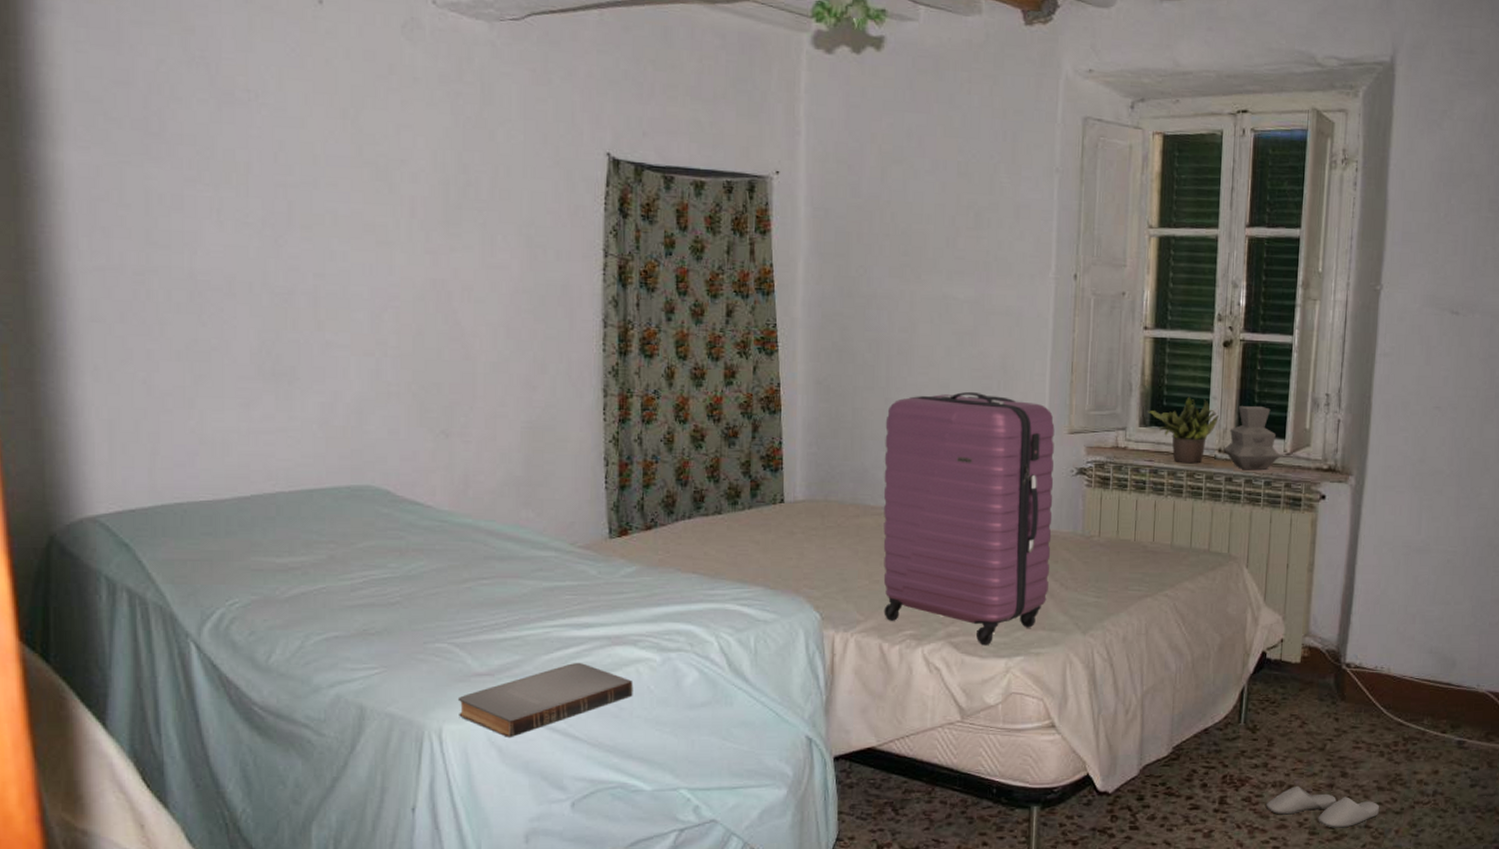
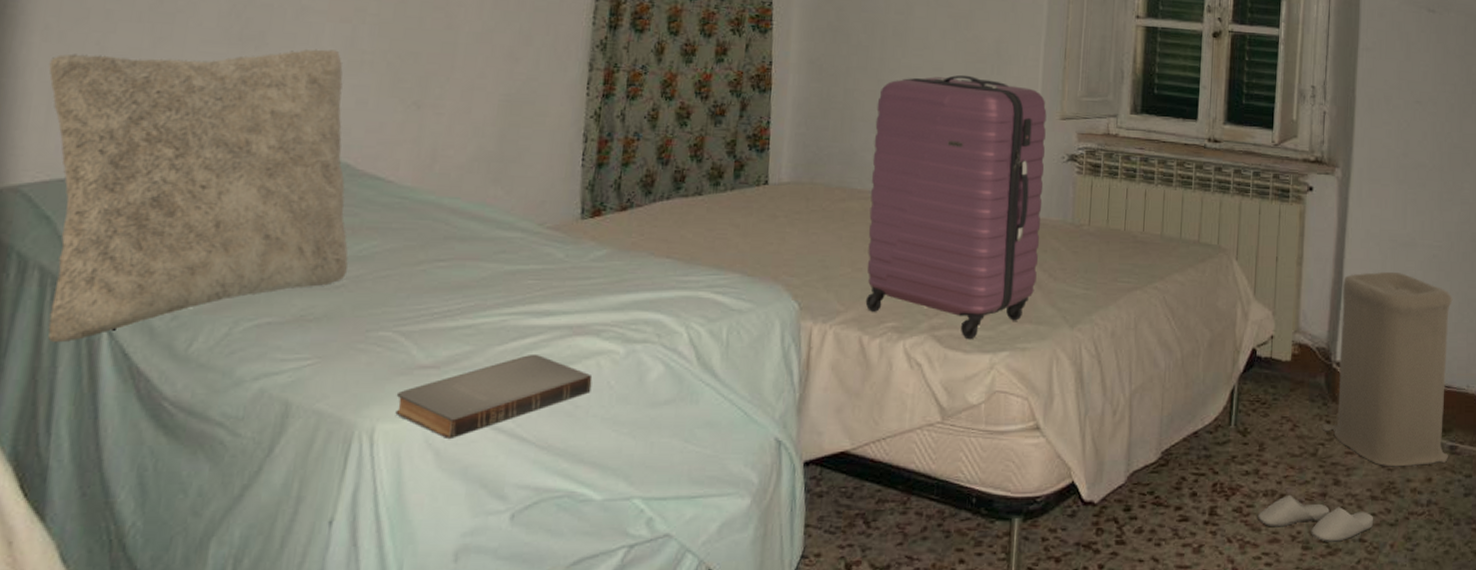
pillow: none [104,382,399,656] -> present [47,49,349,343]
potted plant: present [1148,396,1219,464] -> none [1139,85,1208,153]
vase: present [1223,406,1281,471] -> none [1213,96,1269,161]
laundry basket: none [1330,576,1466,761] -> present [1322,271,1453,467]

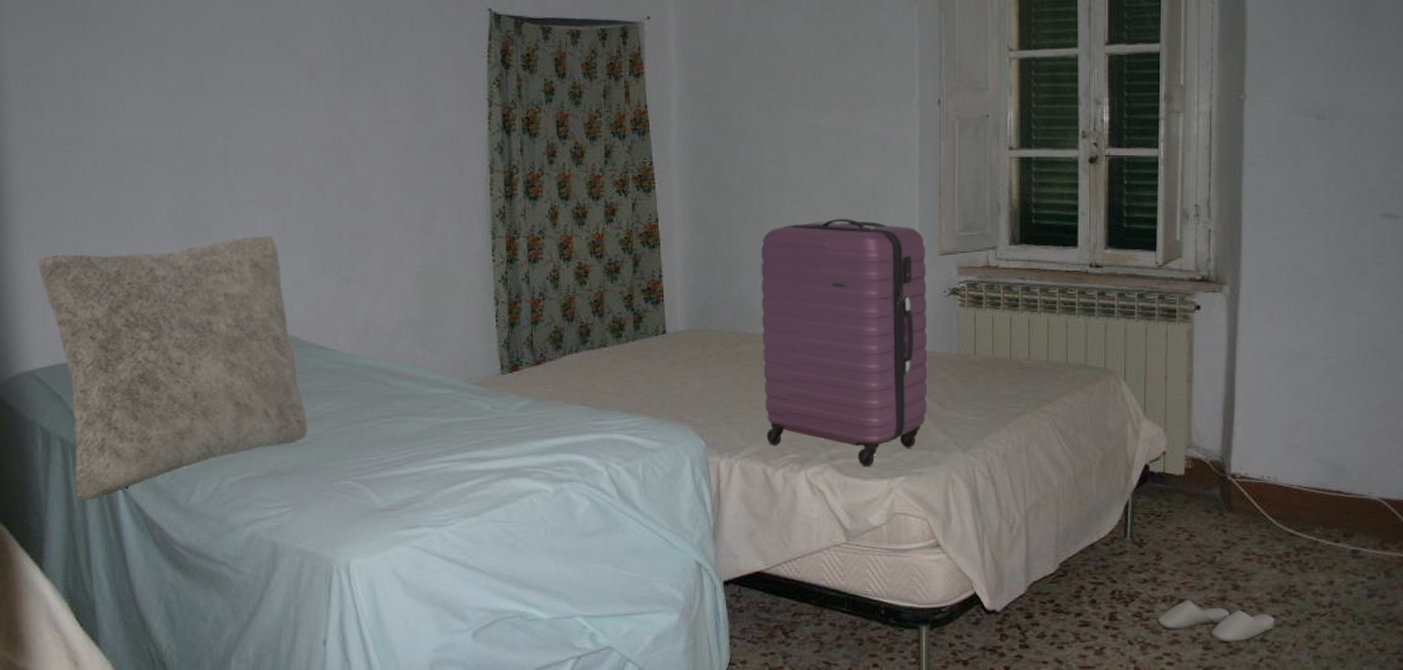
book: present [395,353,593,440] -> none [363,495,528,571]
laundry basket: present [1322,271,1453,467] -> none [1219,384,1352,572]

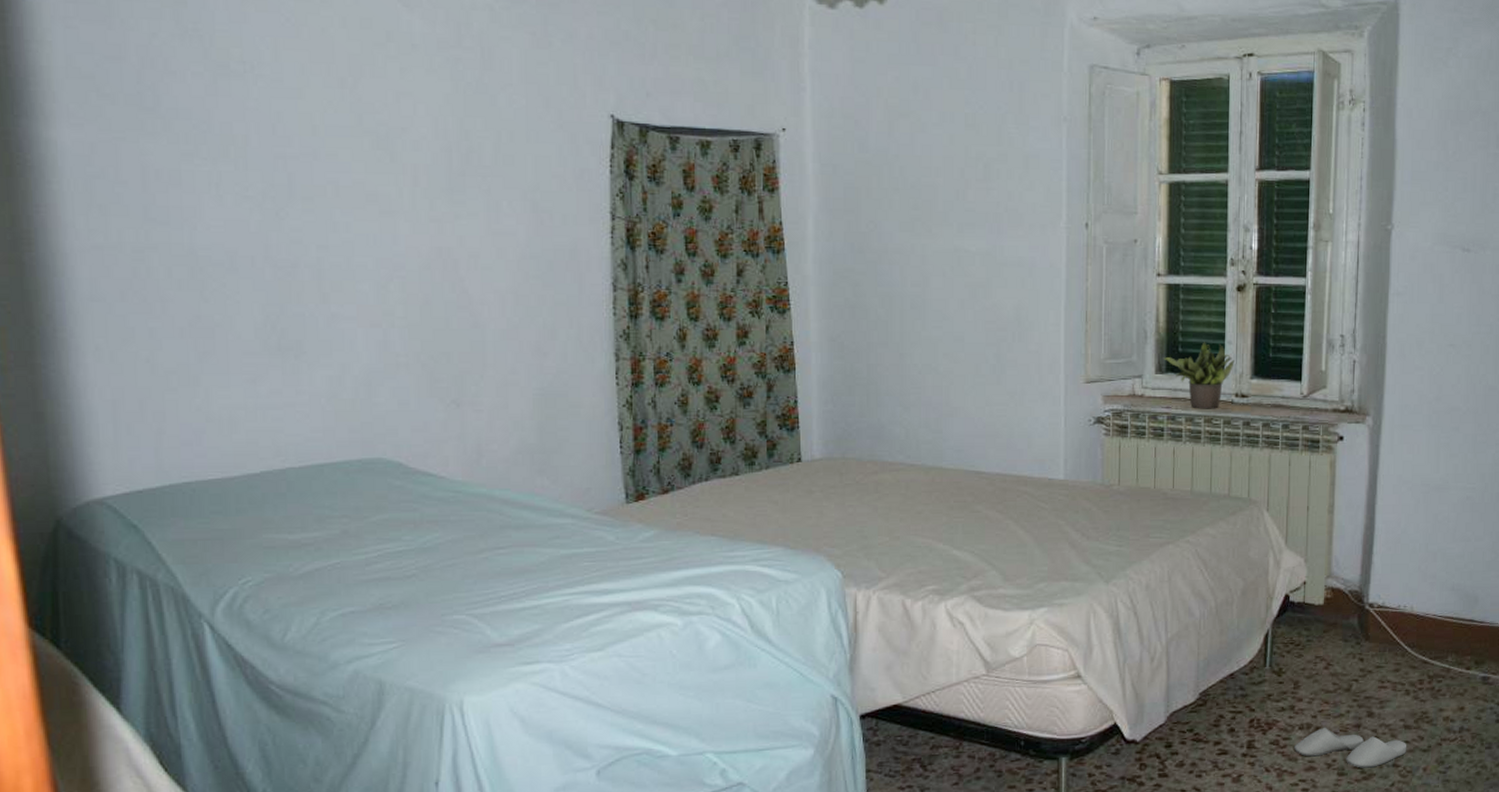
pillow: present [38,236,307,501] -> none [107,354,415,638]
suitcase: present [760,218,928,467] -> none [901,344,1072,599]
potted plant: none [1017,213,1088,280] -> present [1163,342,1235,409]

